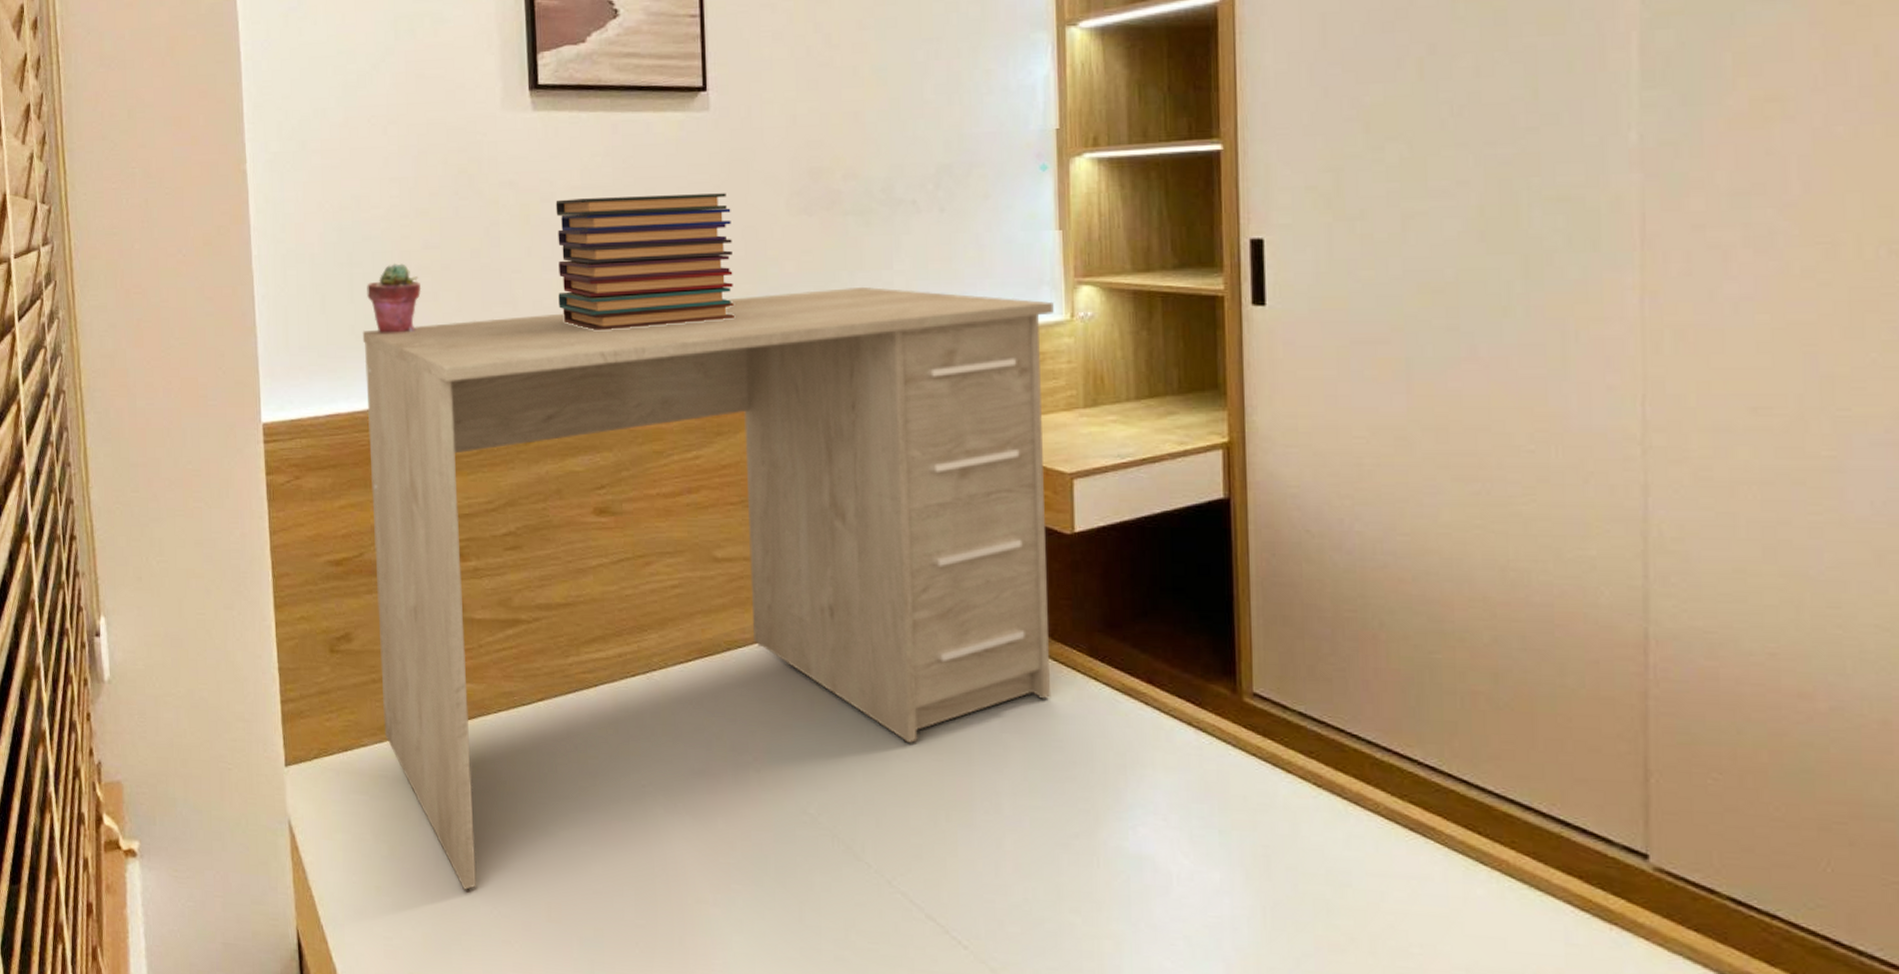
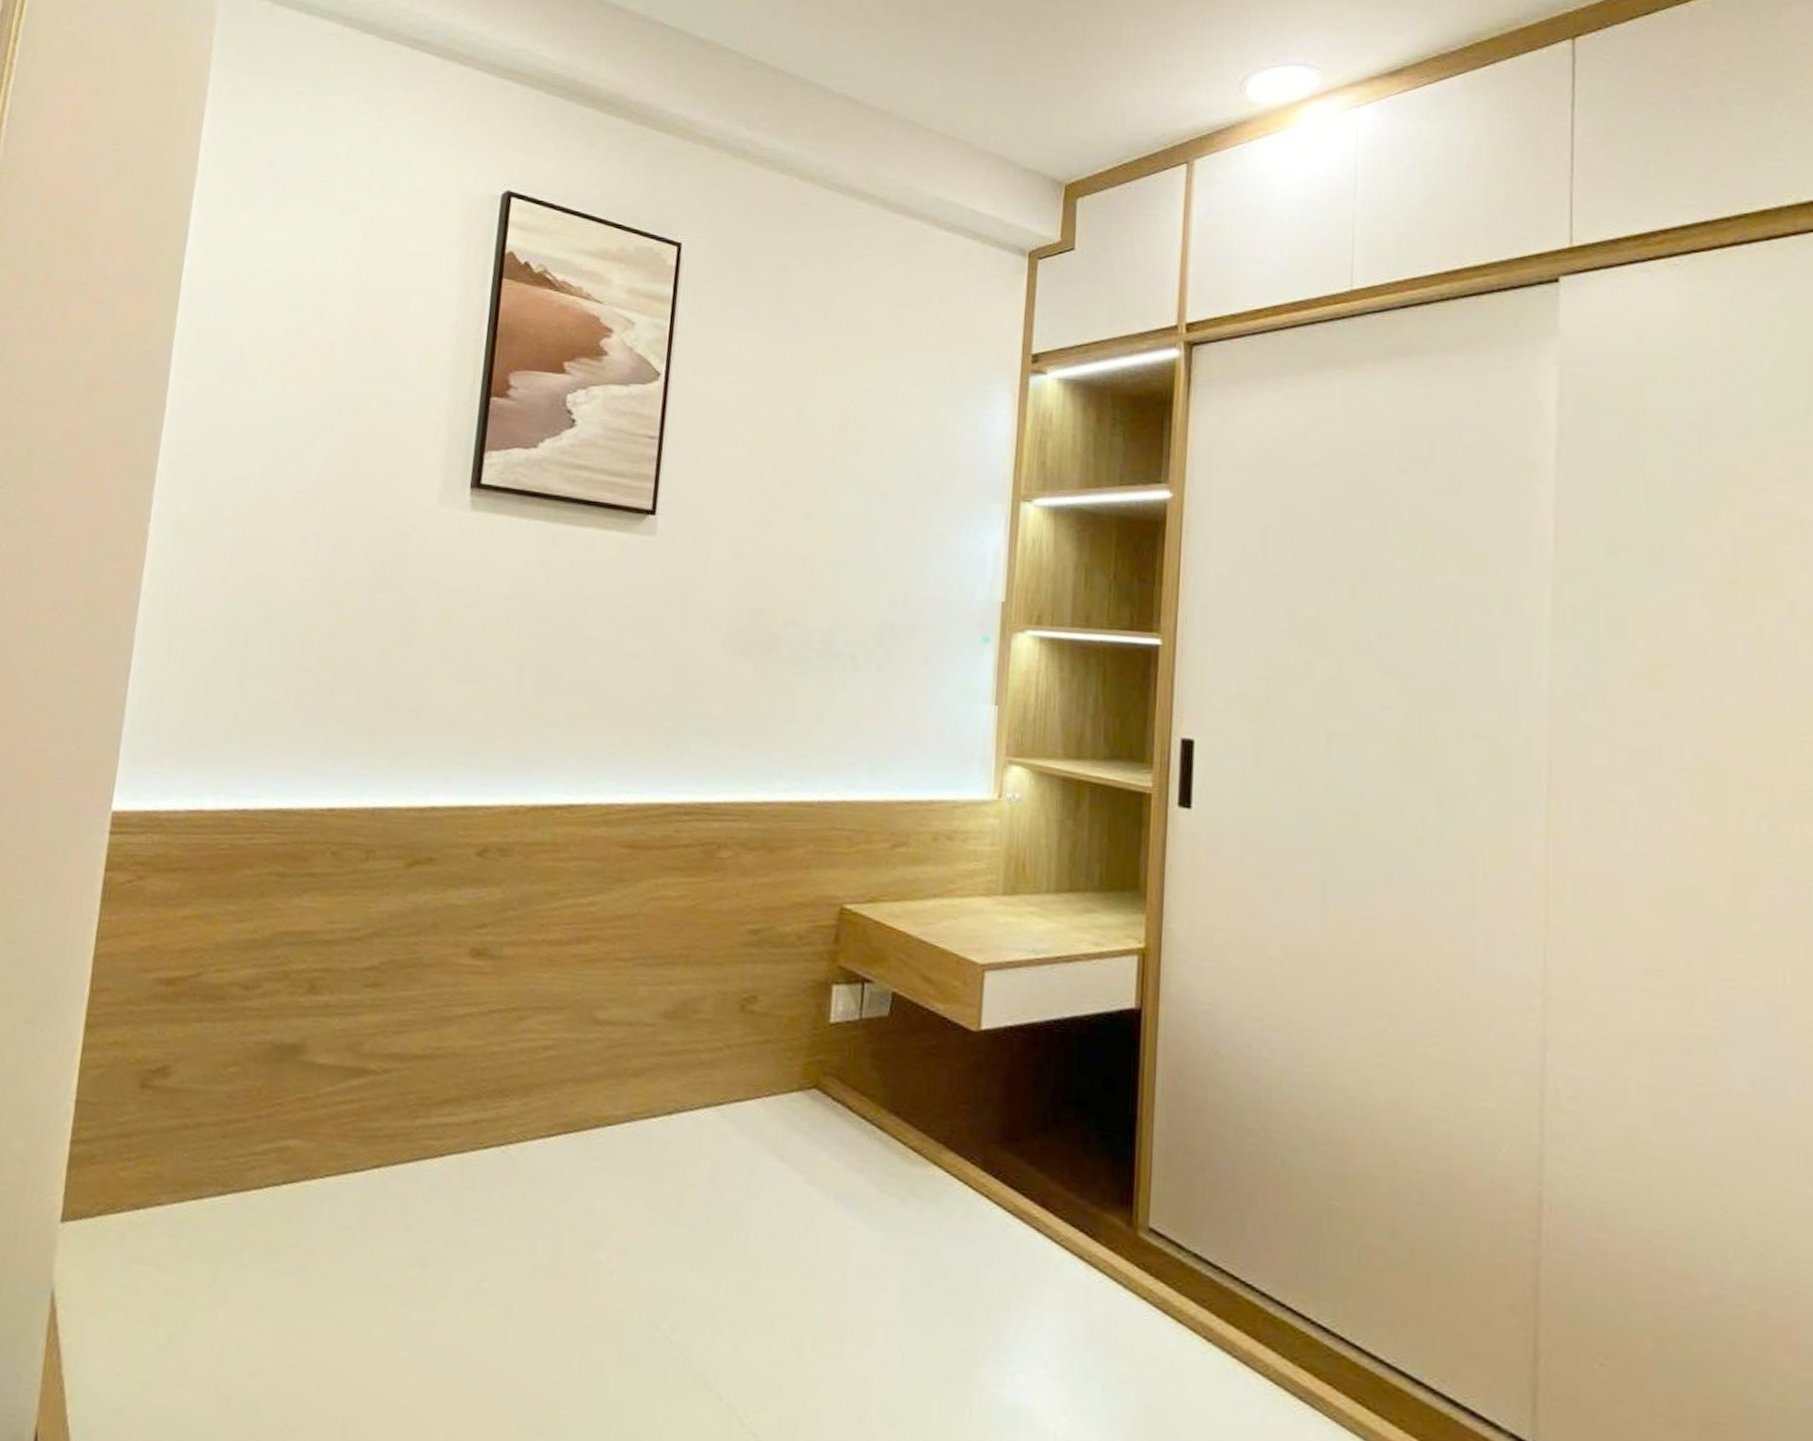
desk: present [362,287,1054,890] -> none [187,721,982,1394]
potted succulent: present [367,262,422,335] -> none [257,650,320,729]
book stack: present [555,193,736,331] -> none [466,606,664,757]

